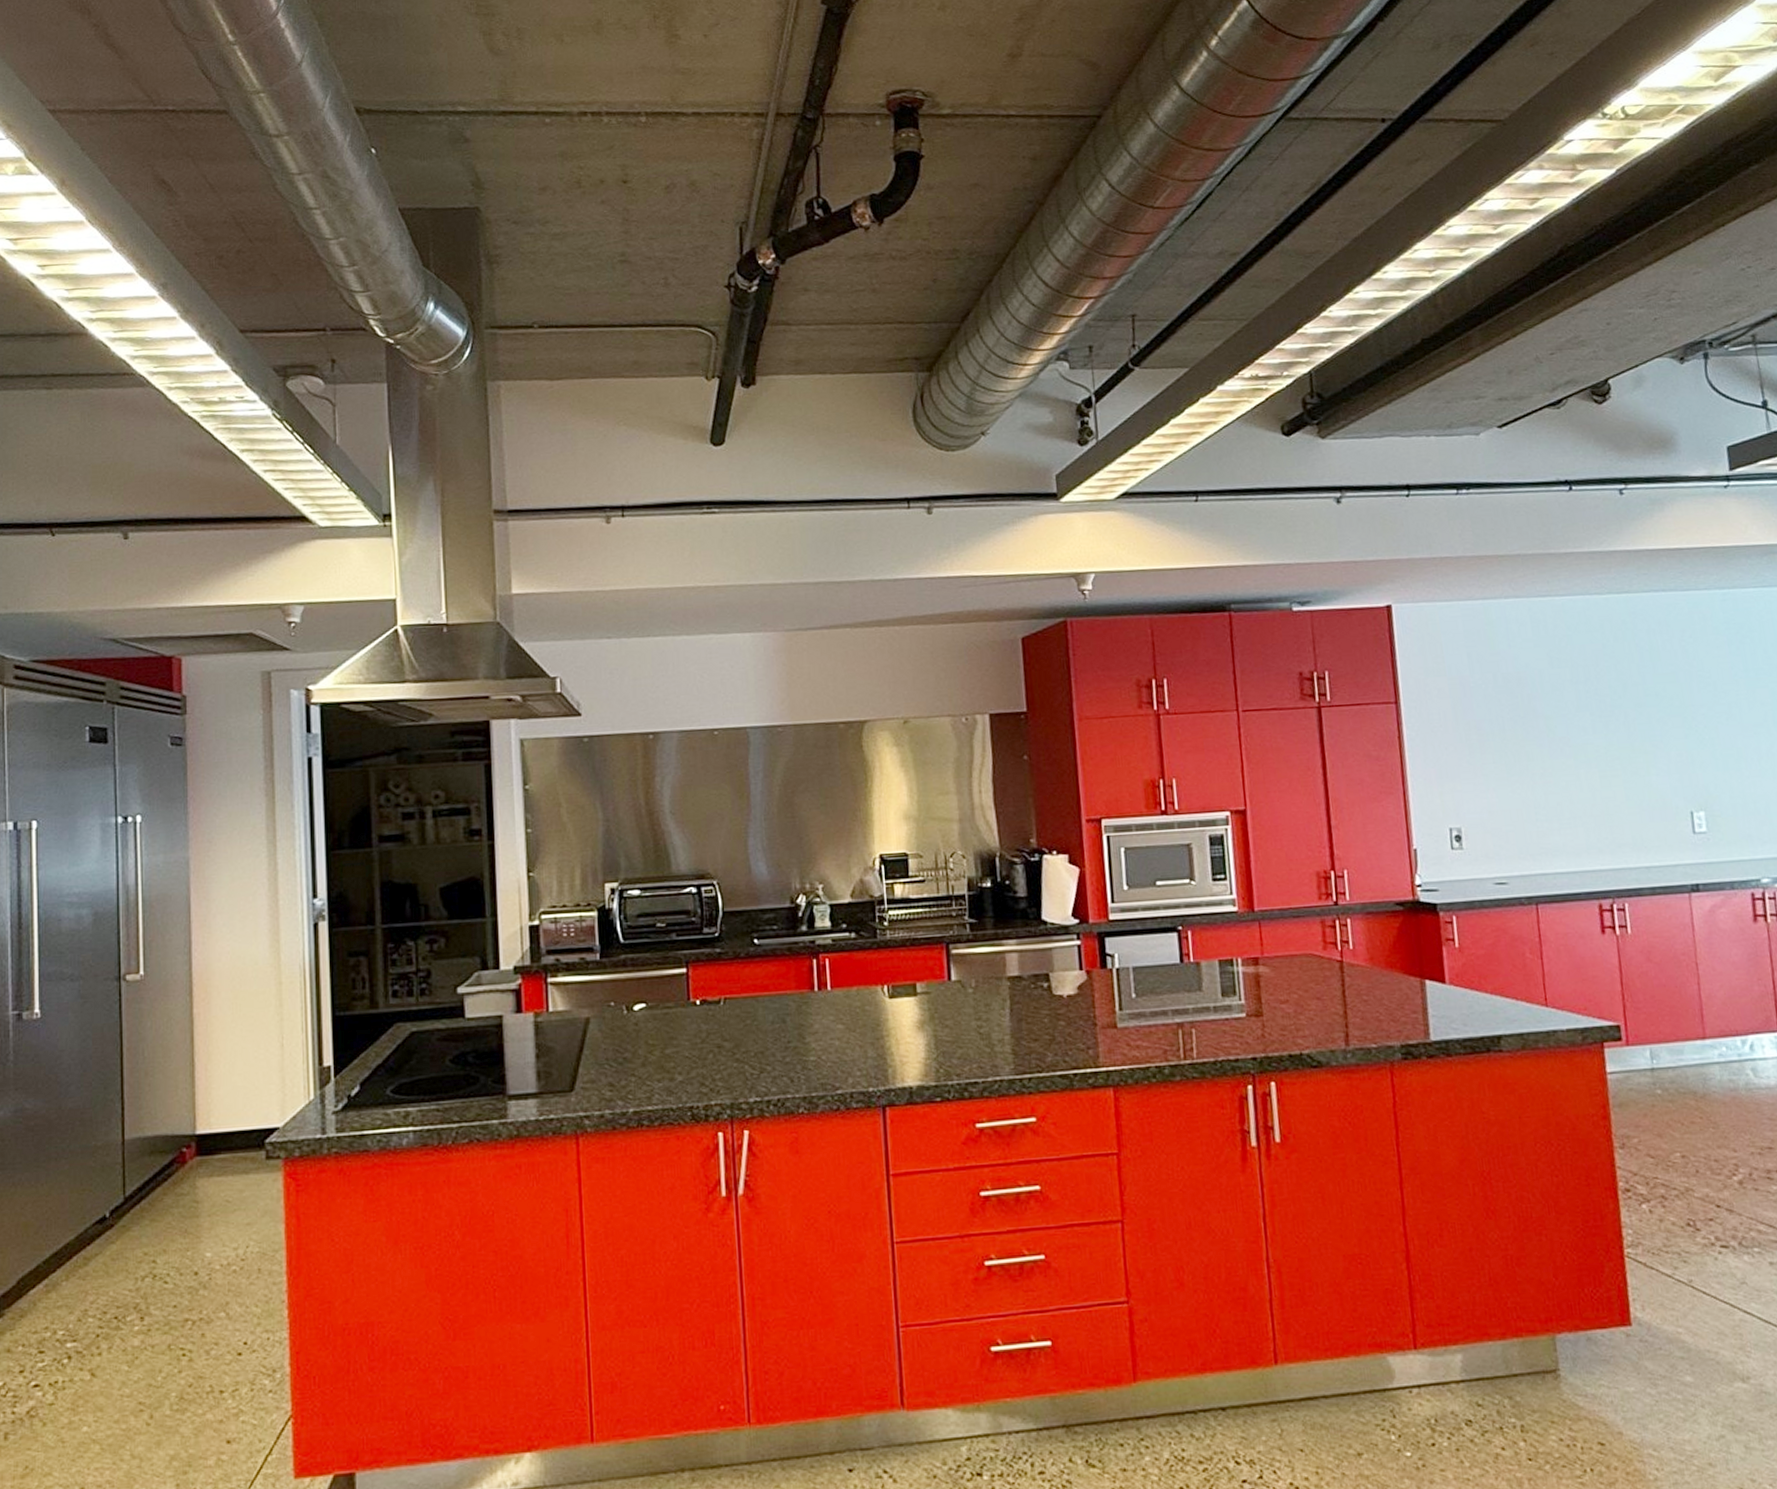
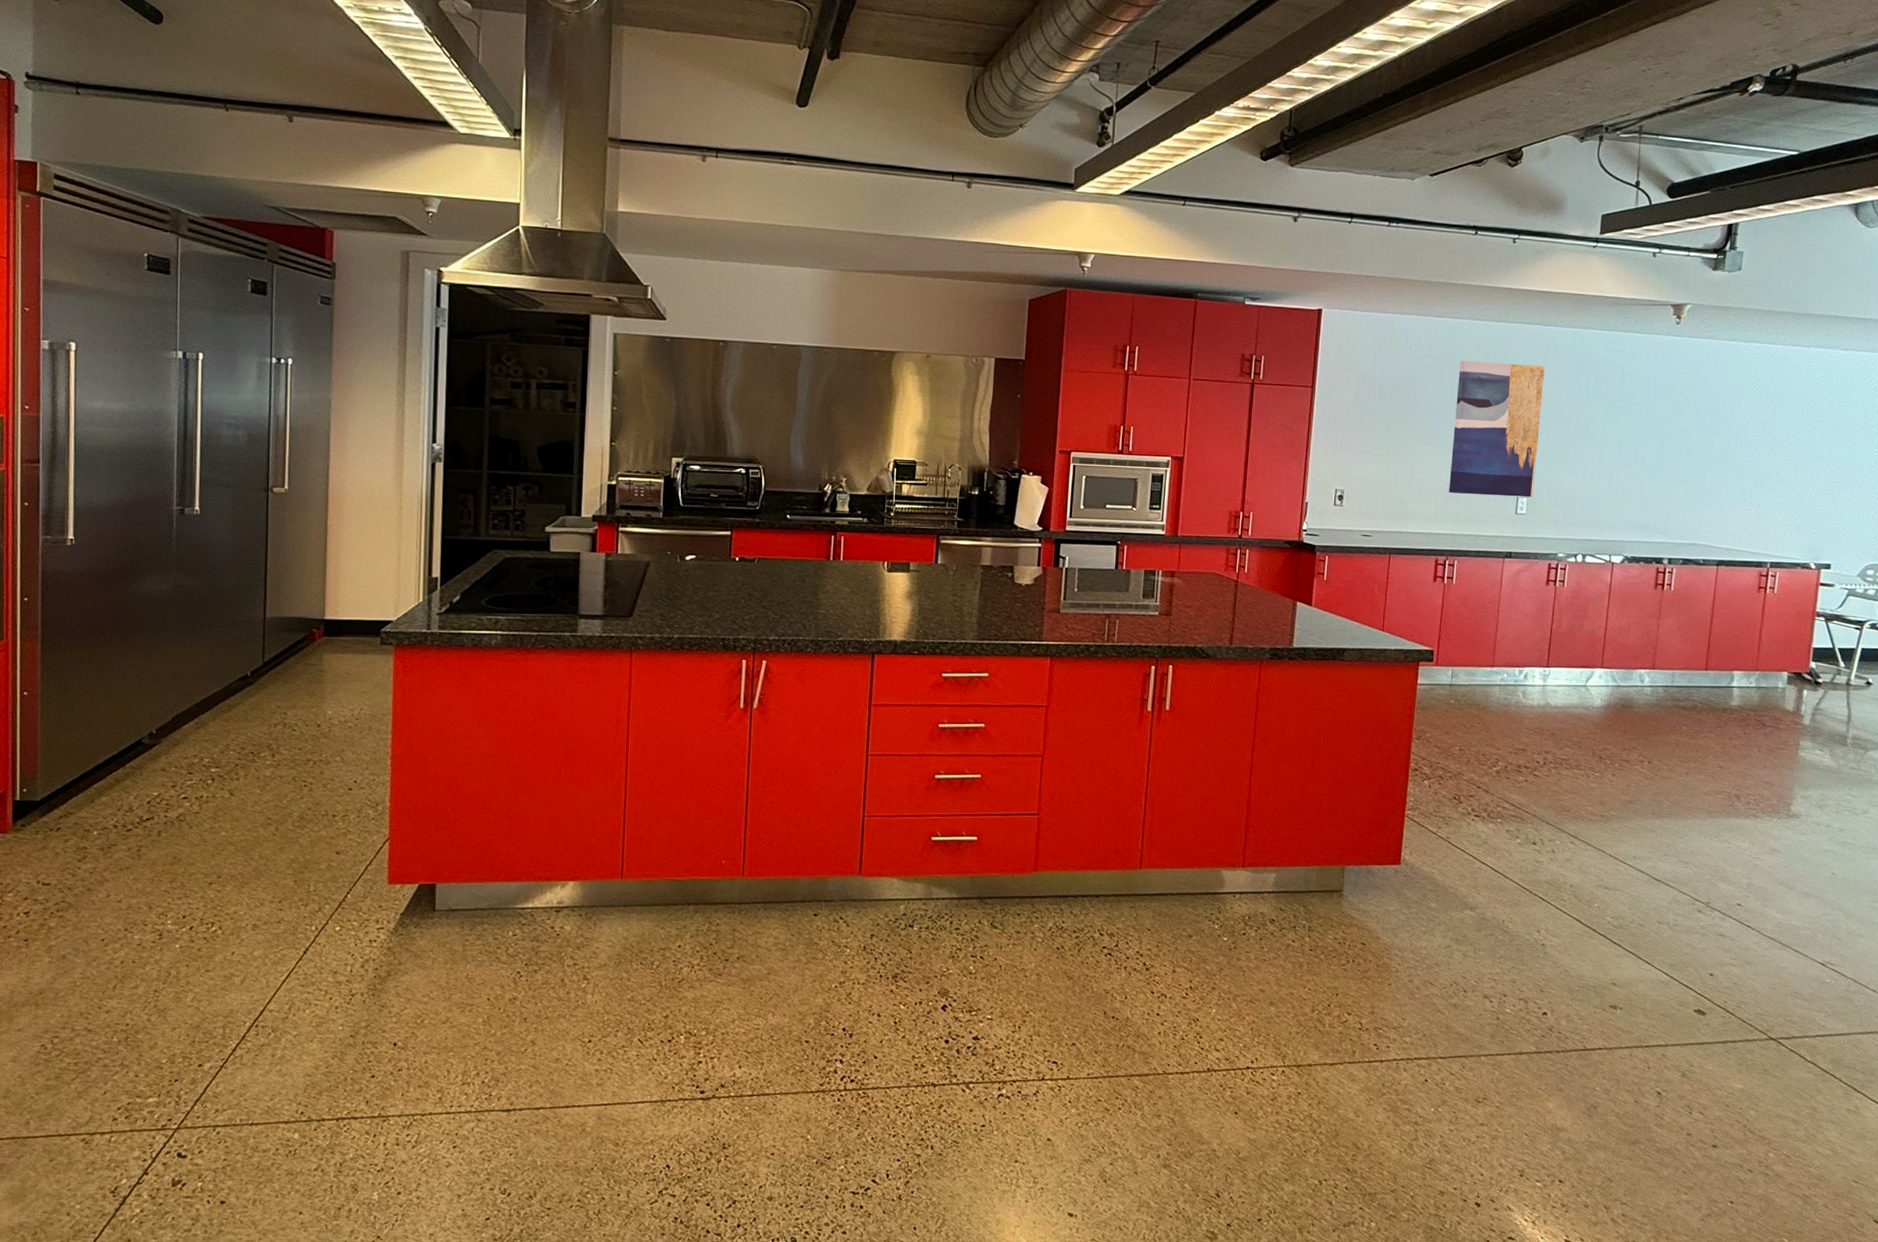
wall art: none [1581,641,1713,817] -> present [1449,360,1545,497]

